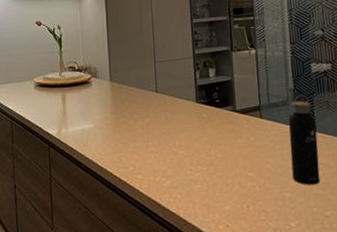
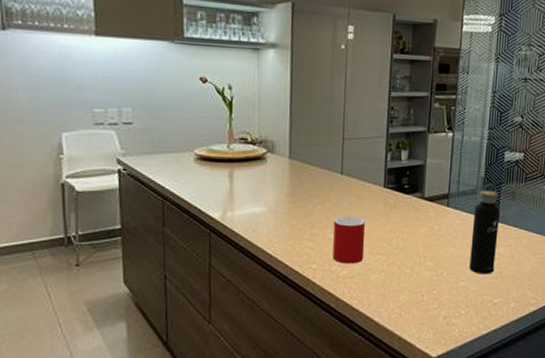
cup: none [153,130,185,175] -> present [333,216,366,264]

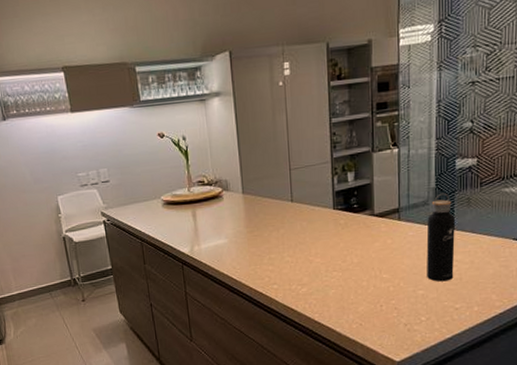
cup: present [333,216,366,264] -> none [288,239,321,283]

